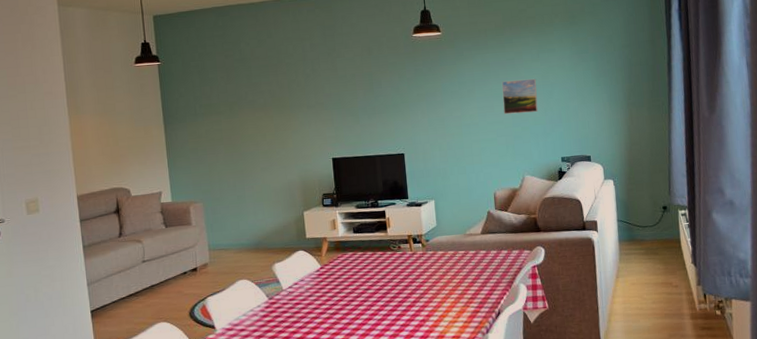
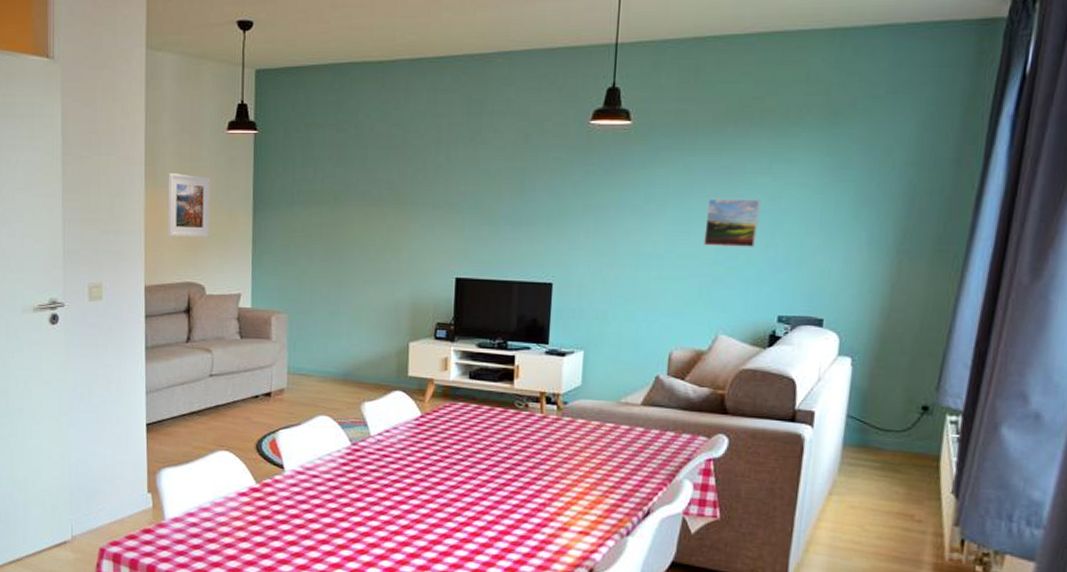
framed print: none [88,101,129,153] -> present [168,173,211,238]

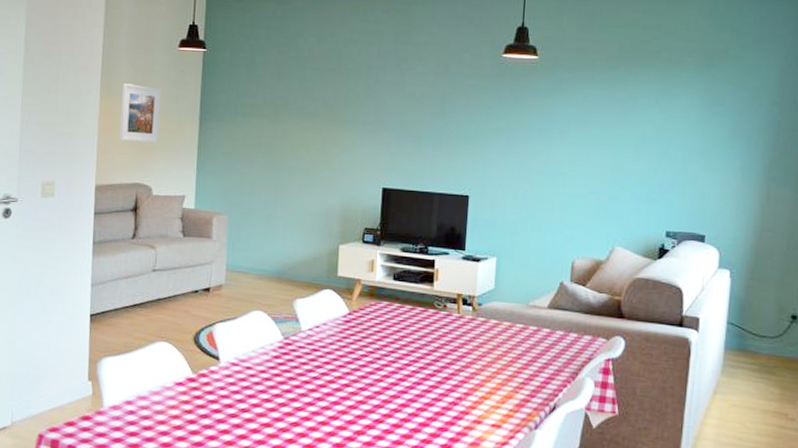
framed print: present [704,198,761,247] -> none [601,126,650,170]

